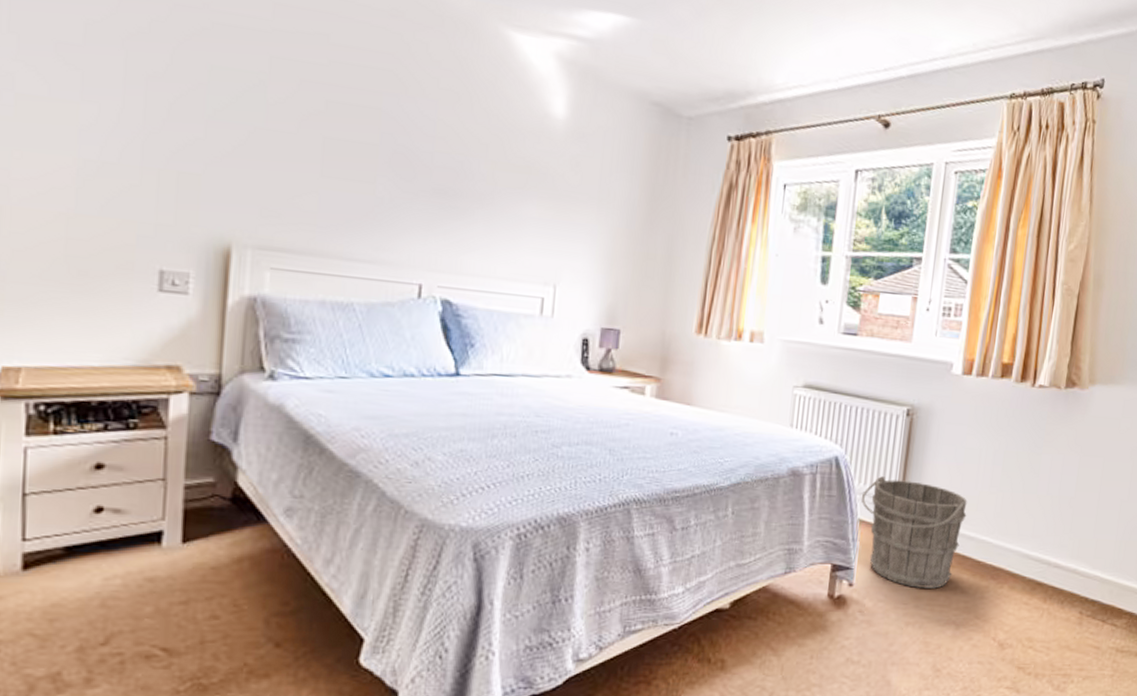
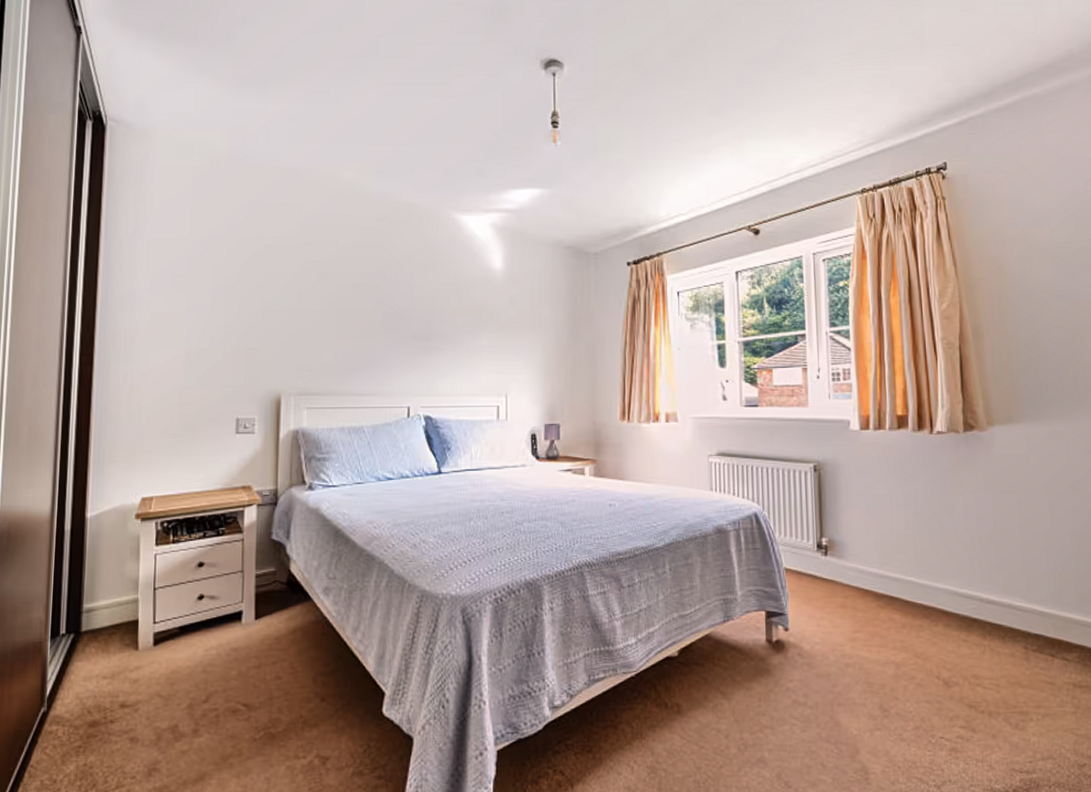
bucket: present [861,476,967,589] -> none [783,527,888,630]

